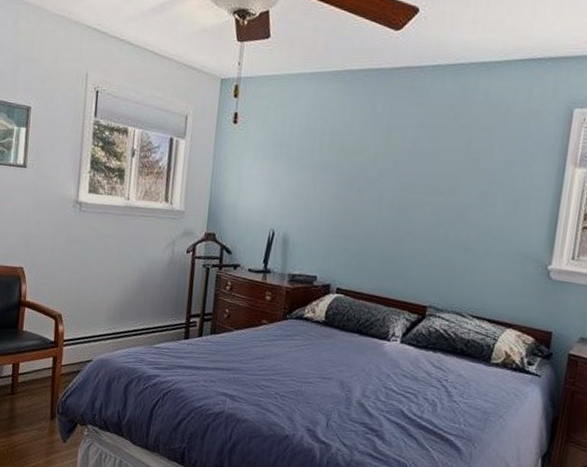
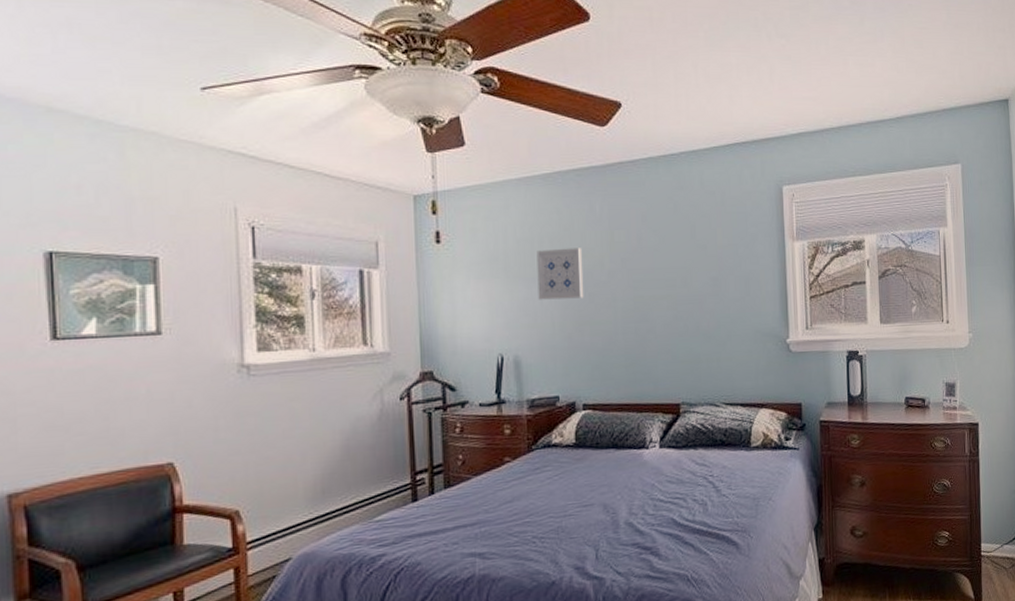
wall art: none [312,141,359,191] -> present [536,248,584,300]

